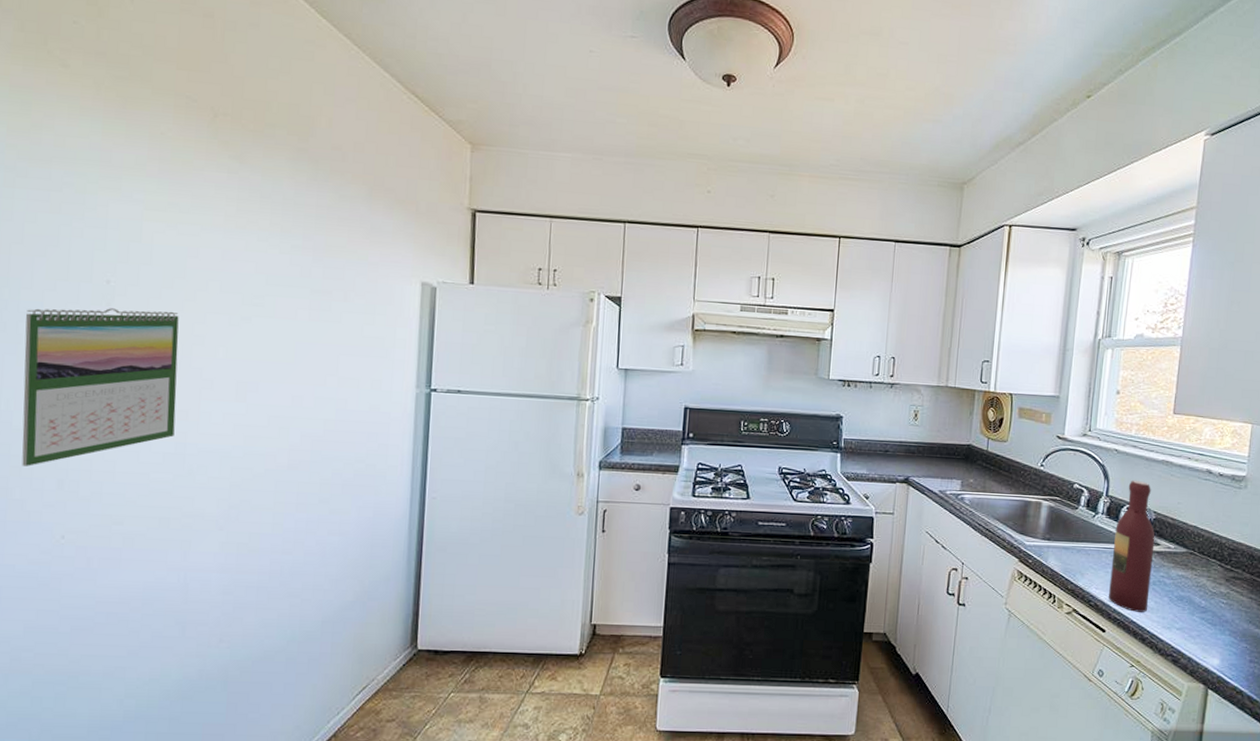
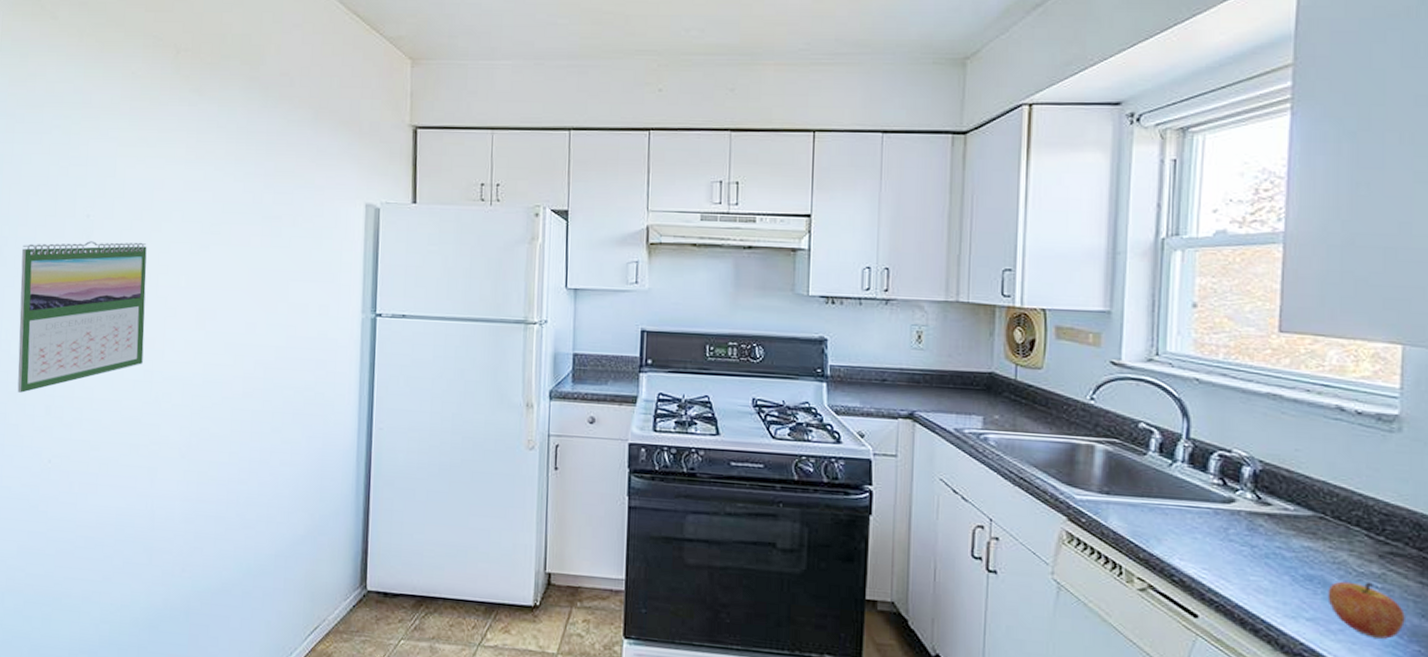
wine bottle: present [1108,480,1155,612] -> none [1200,418,1264,595]
apple: none [1191,599,1239,640] -> present [1327,581,1405,639]

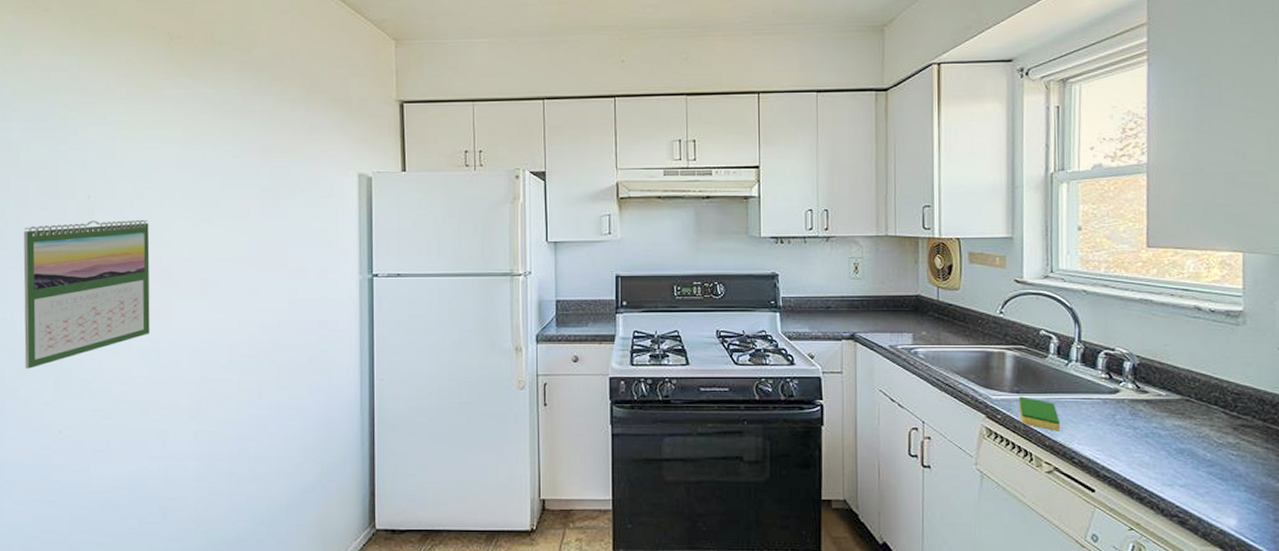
dish sponge: none [1108,498,1158,543] -> present [1018,396,1060,431]
apple: present [1327,581,1405,639] -> none [1195,450,1256,497]

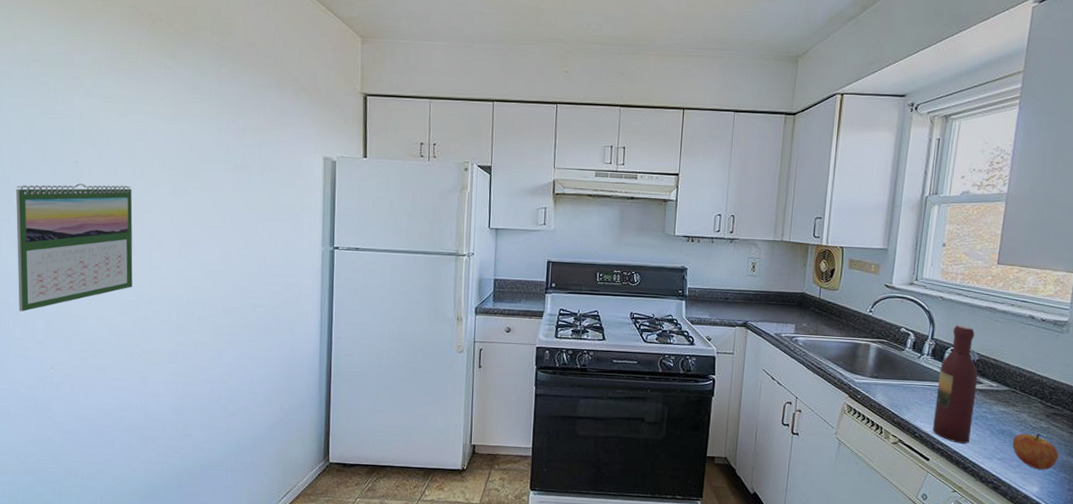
dish sponge: present [1018,396,1060,431] -> none [876,381,908,411]
wine bottle: none [1093,322,1143,468] -> present [933,324,978,444]
apple: none [1195,450,1256,497] -> present [1012,433,1059,470]

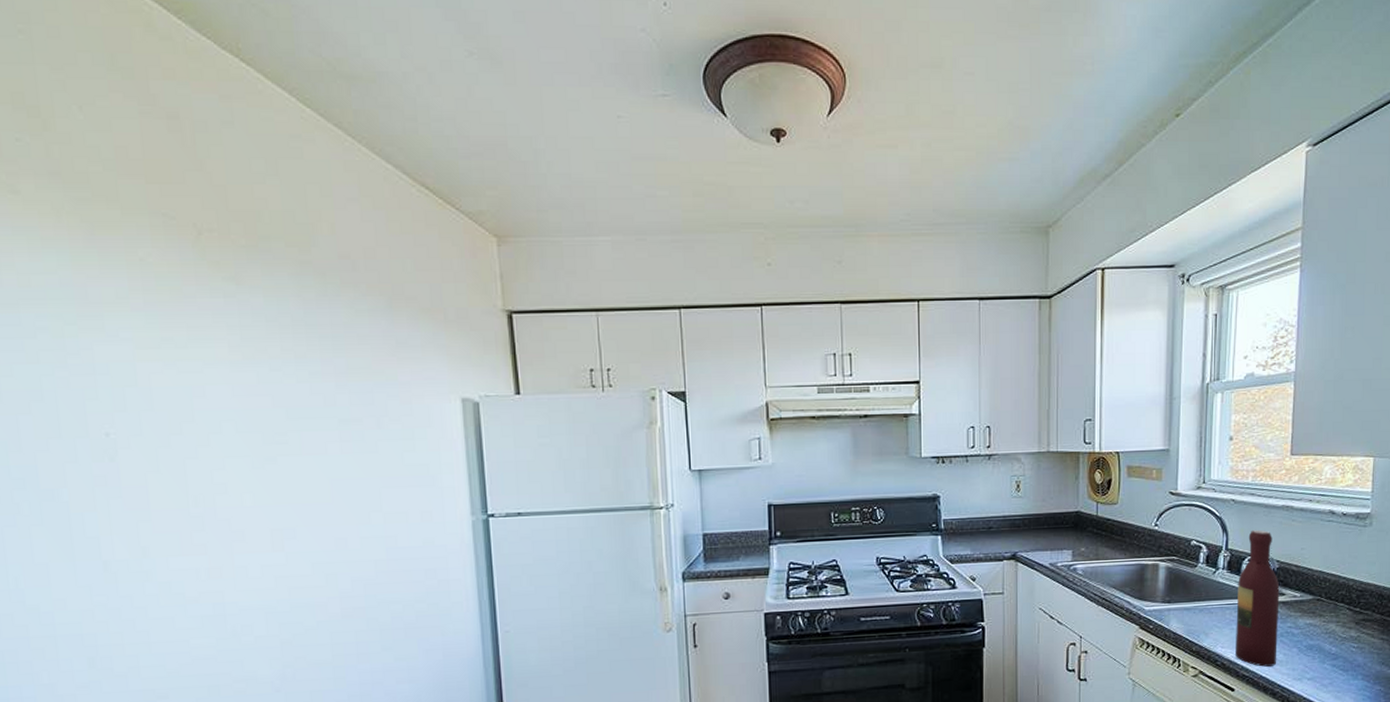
calendar: present [16,183,133,312] -> none [20,460,210,648]
apple: present [1012,433,1059,470] -> none [1322,643,1372,685]

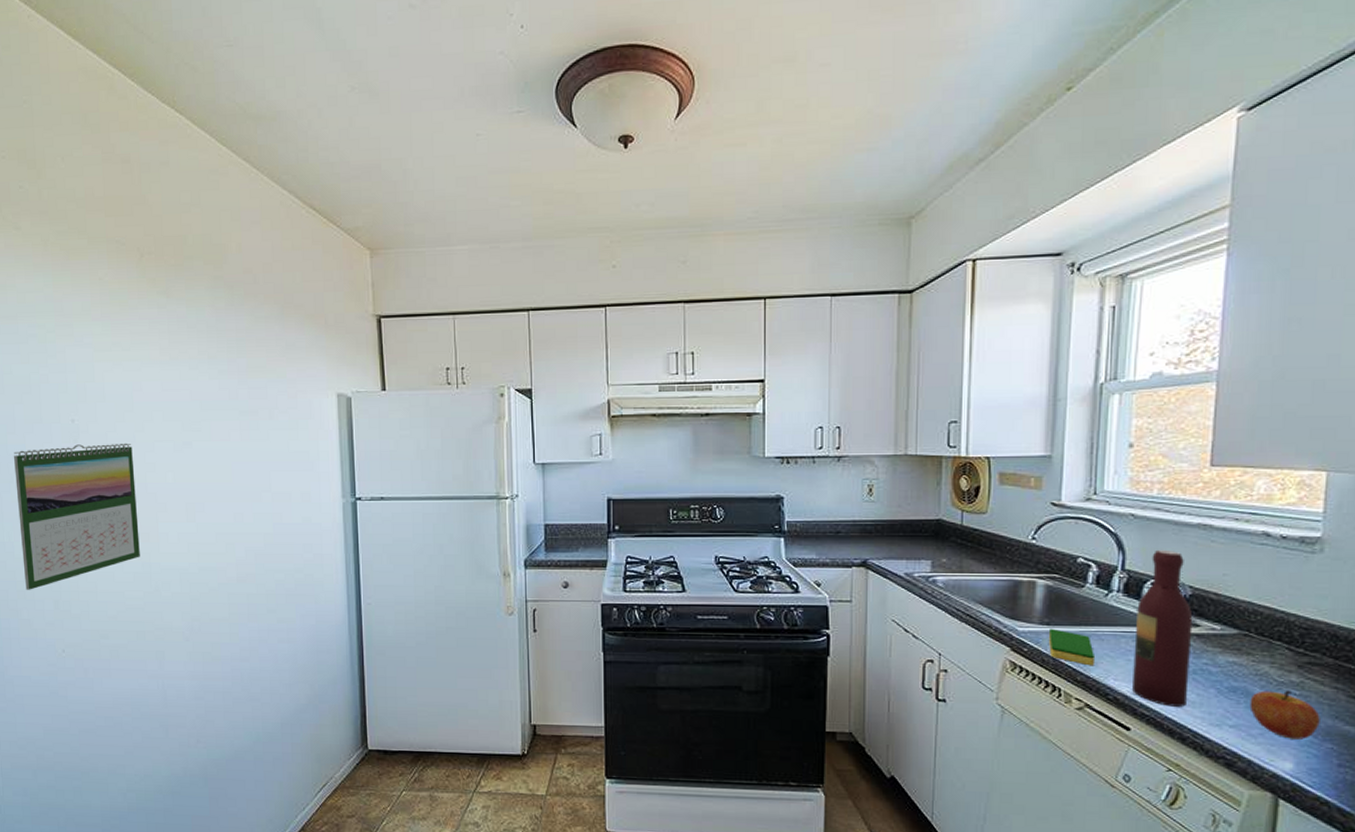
calendar: none [20,460,210,648] -> present [14,443,140,590]
dish sponge: none [1169,606,1206,637] -> present [1048,628,1094,666]
apple: none [1322,643,1372,685] -> present [1249,690,1320,739]

